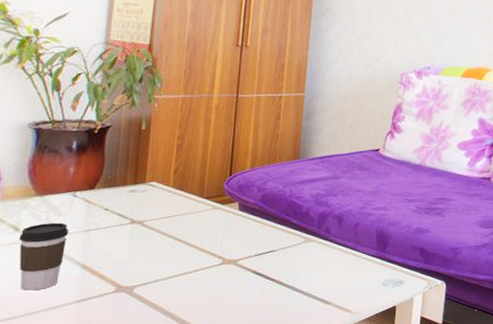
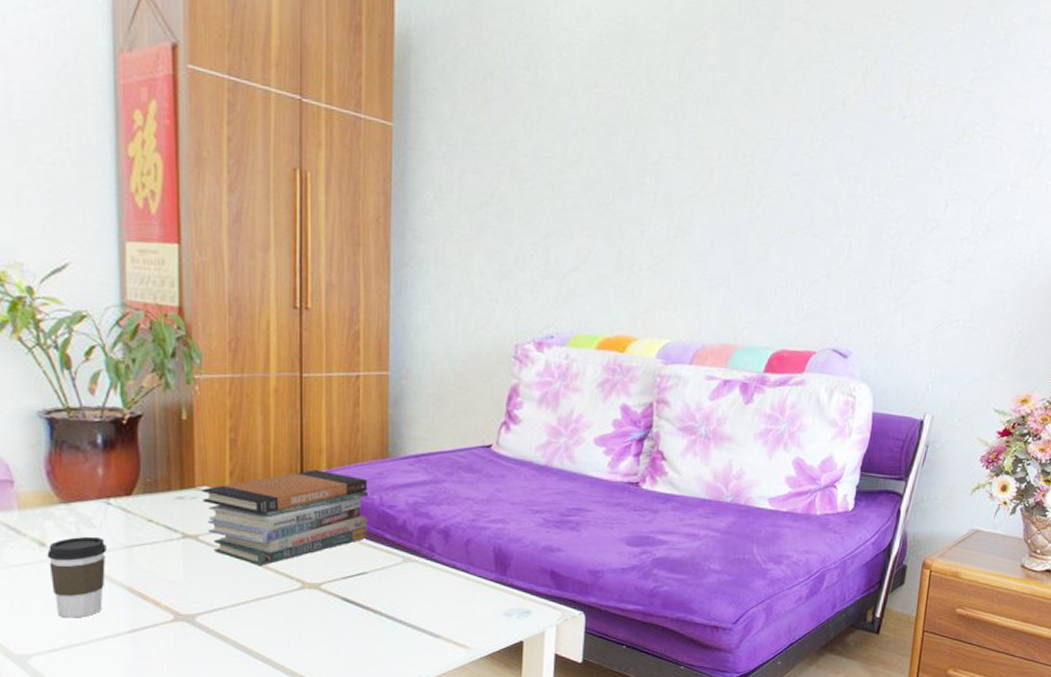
book stack: none [150,168,282,245] -> present [202,470,369,565]

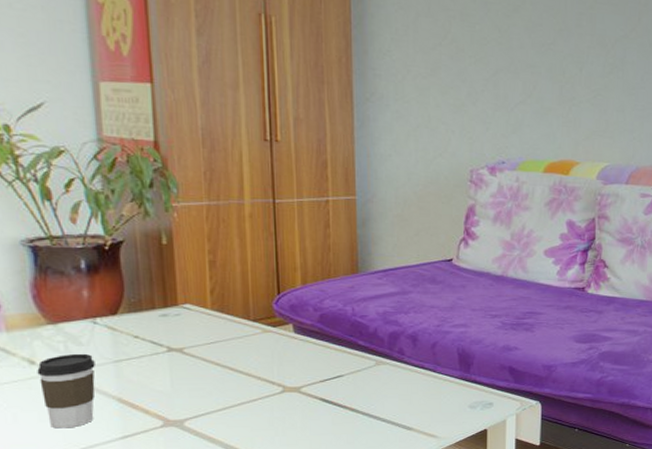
book stack: present [202,470,369,565] -> none [185,286,342,373]

